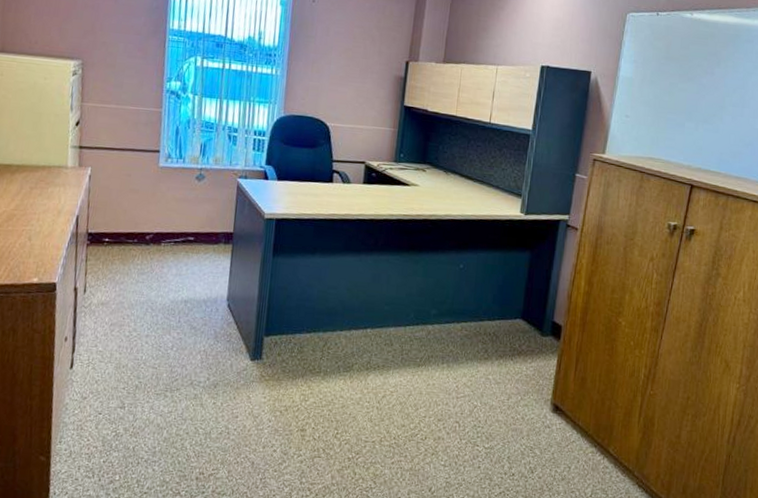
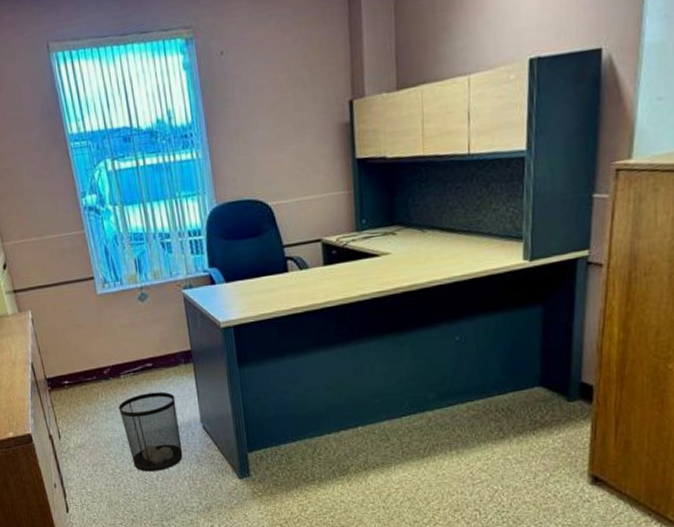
waste bin: none [151,264,208,341] -> present [118,391,183,472]

